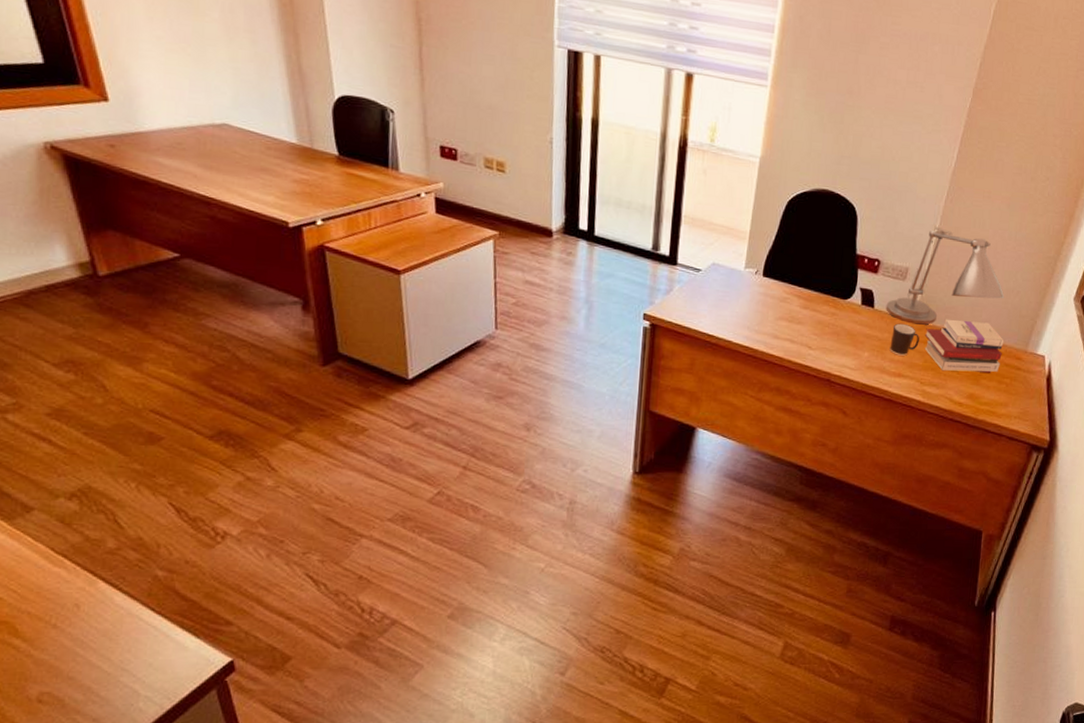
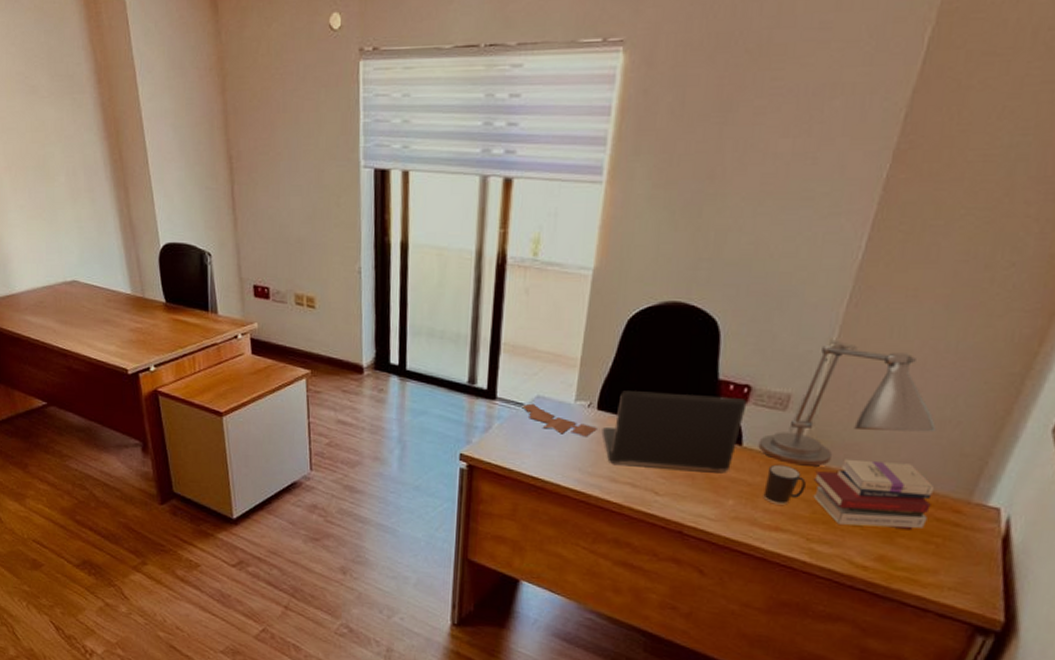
papers: none [698,269,763,300] -> present [520,403,597,437]
laptop computer: none [766,261,878,331] -> present [601,391,747,473]

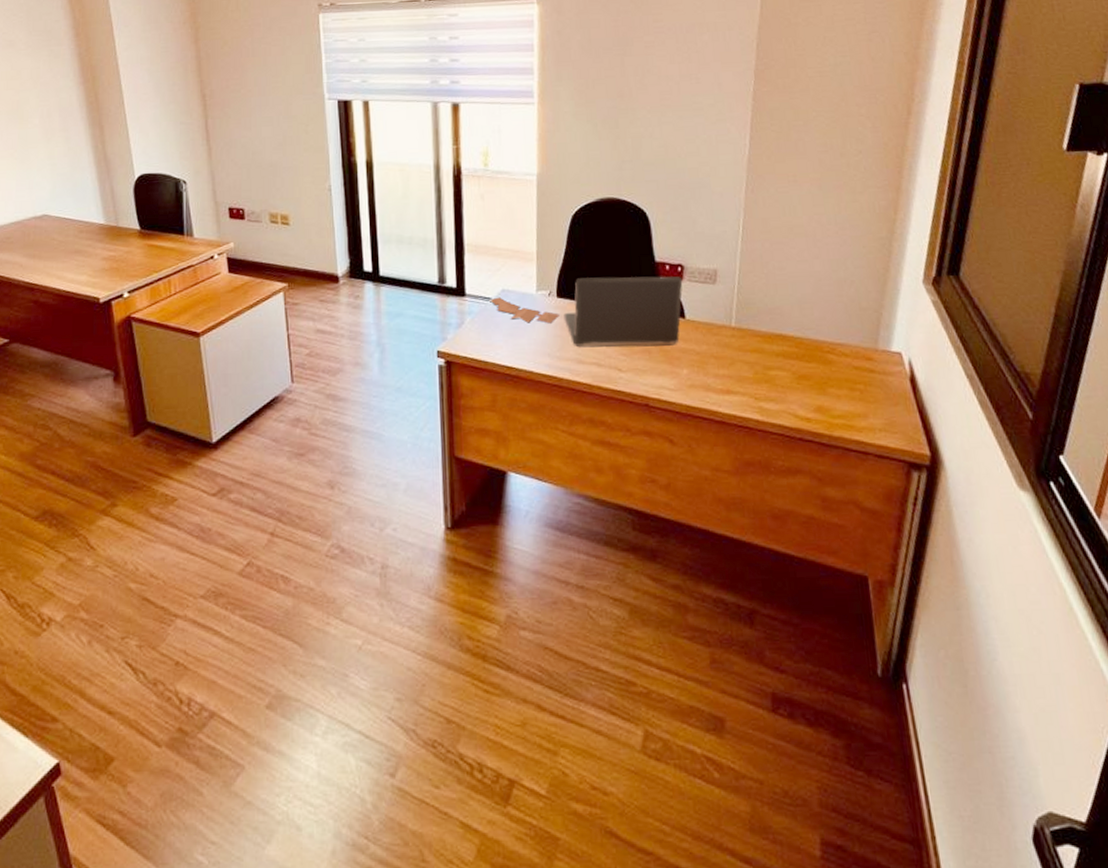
desk lamp: present [758,339,937,467] -> none [698,220,837,332]
mug: present [763,464,806,505] -> none [710,332,745,369]
books: present [813,458,935,531] -> none [749,321,848,381]

